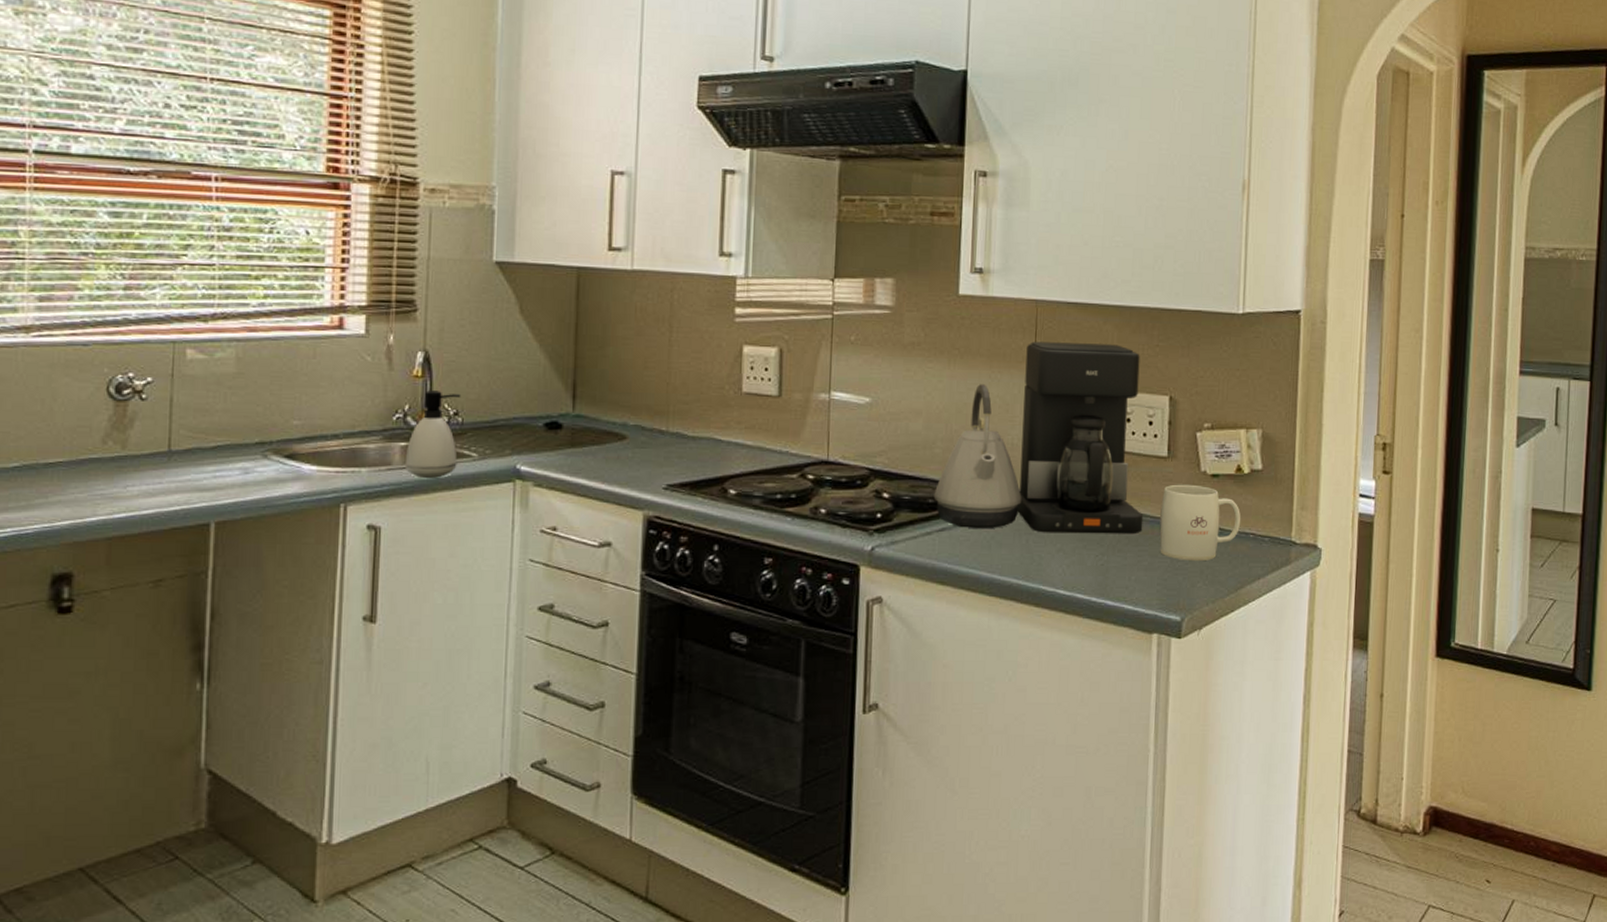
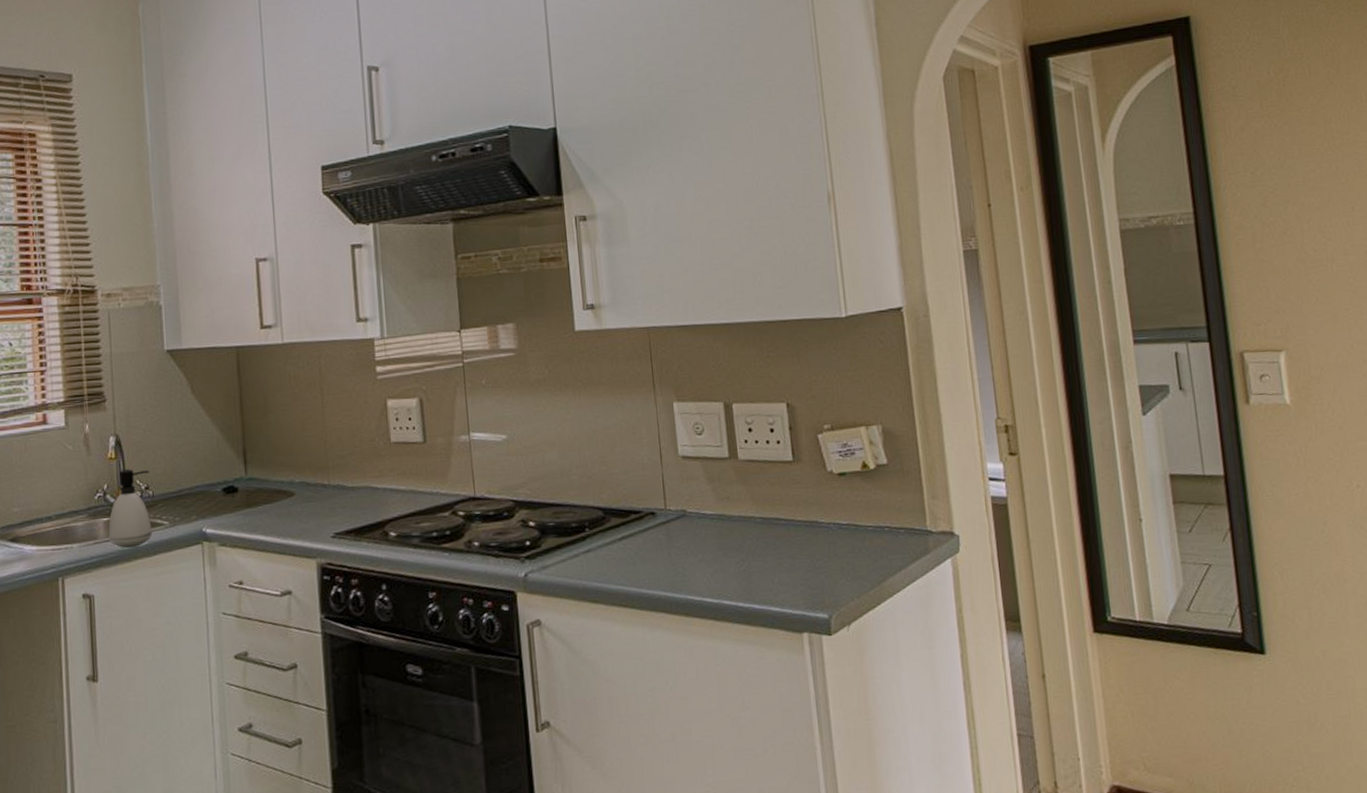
kettle: present [933,384,1022,528] -> none [576,411,659,548]
coffee maker: present [1017,341,1144,535] -> none [644,360,779,545]
mug: present [1159,484,1242,562] -> none [793,485,875,560]

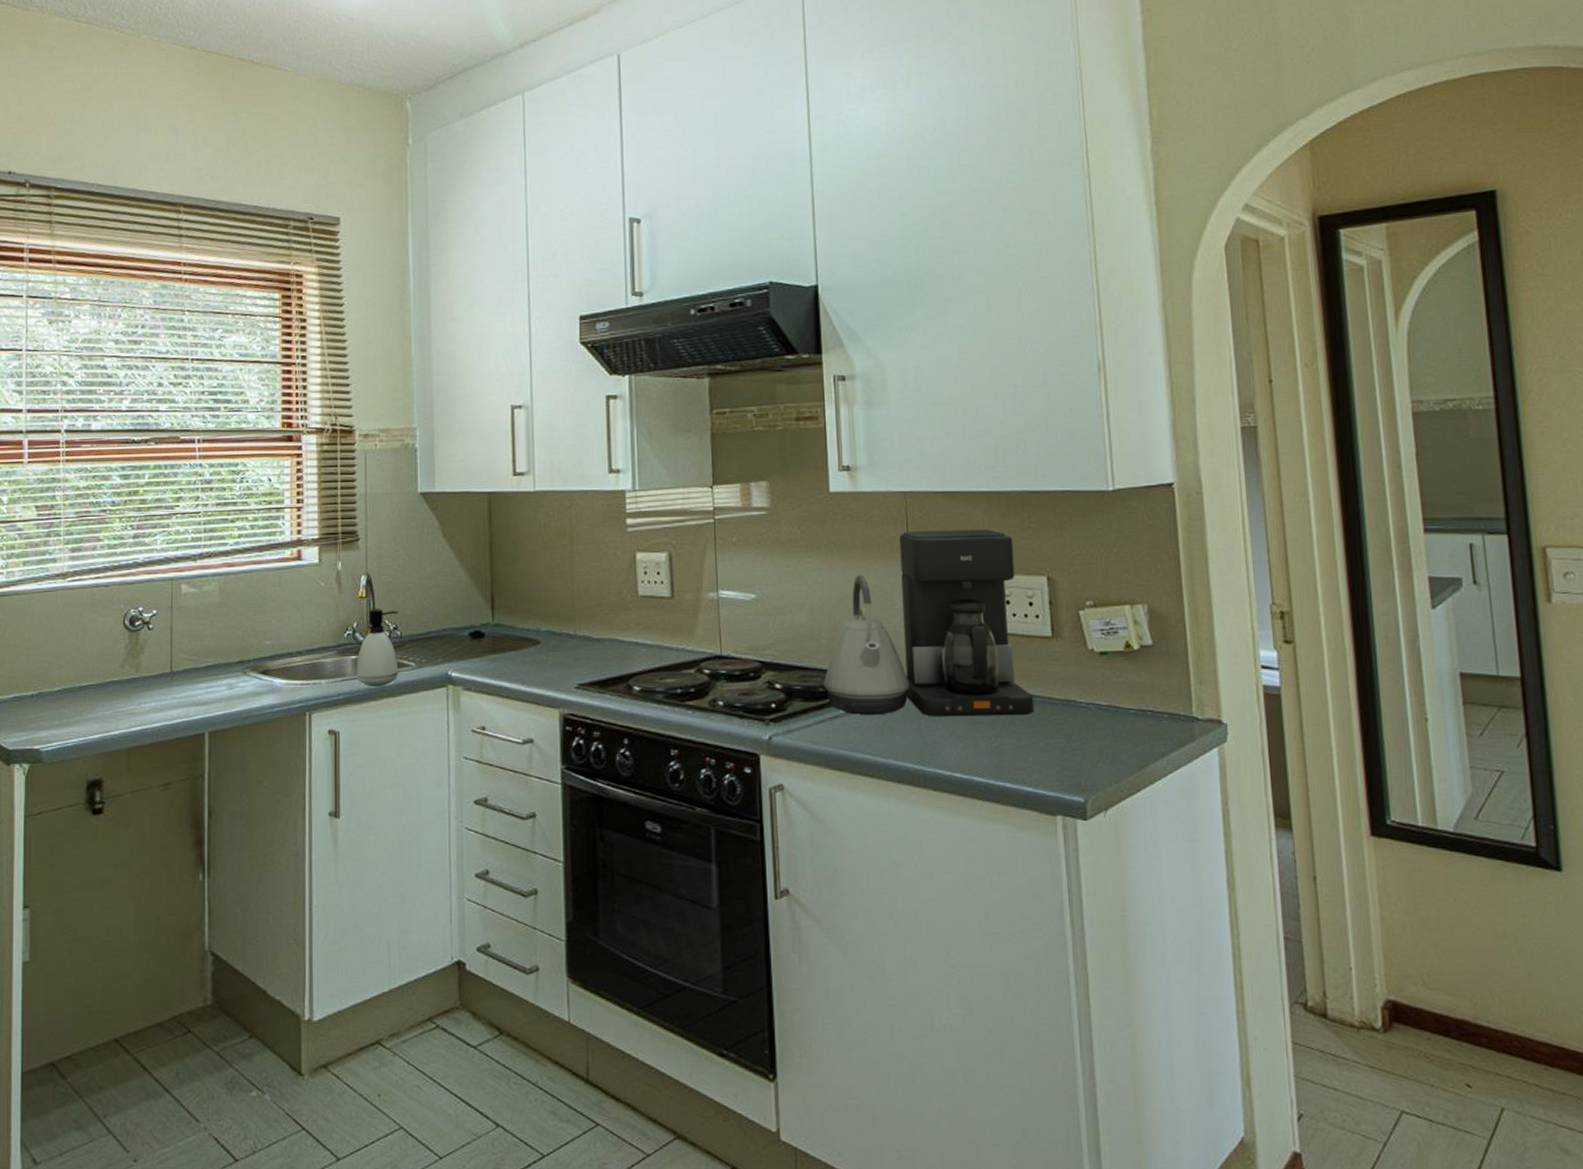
kettle: none [576,411,659,548] -> present [823,575,910,715]
coffee maker: none [644,360,779,545] -> present [899,529,1035,717]

